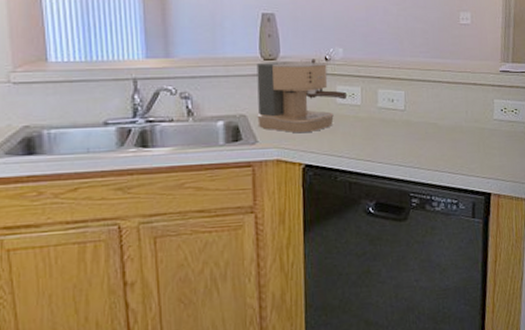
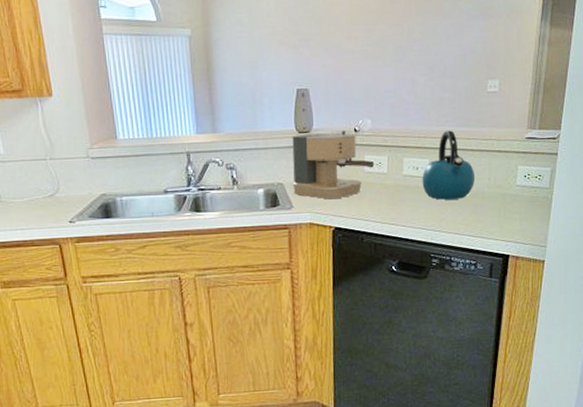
kettle: none [398,61,453,134] -> present [422,130,476,200]

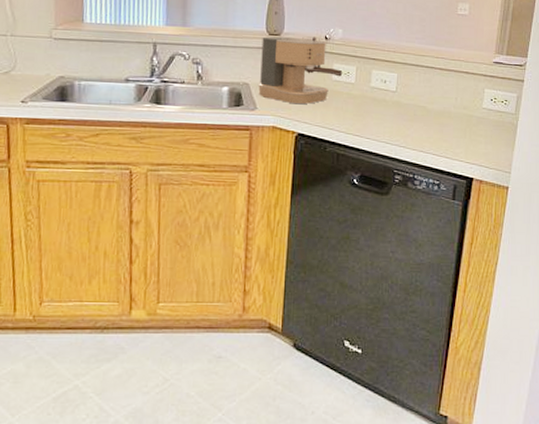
kettle: present [422,130,476,200] -> none [389,47,443,116]

